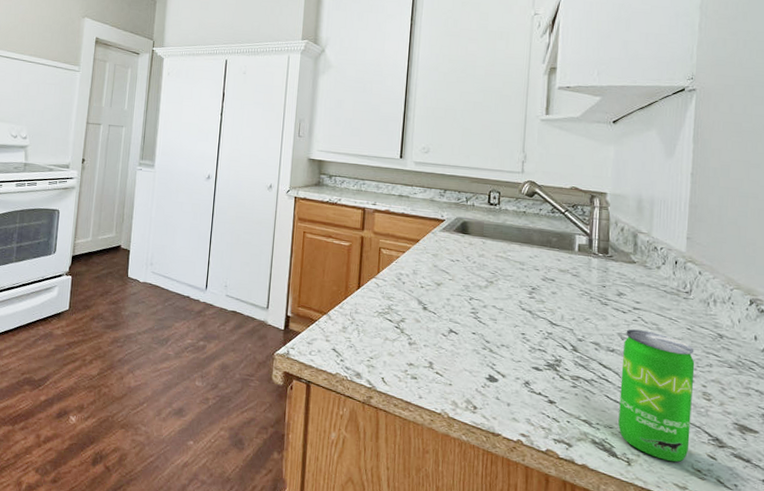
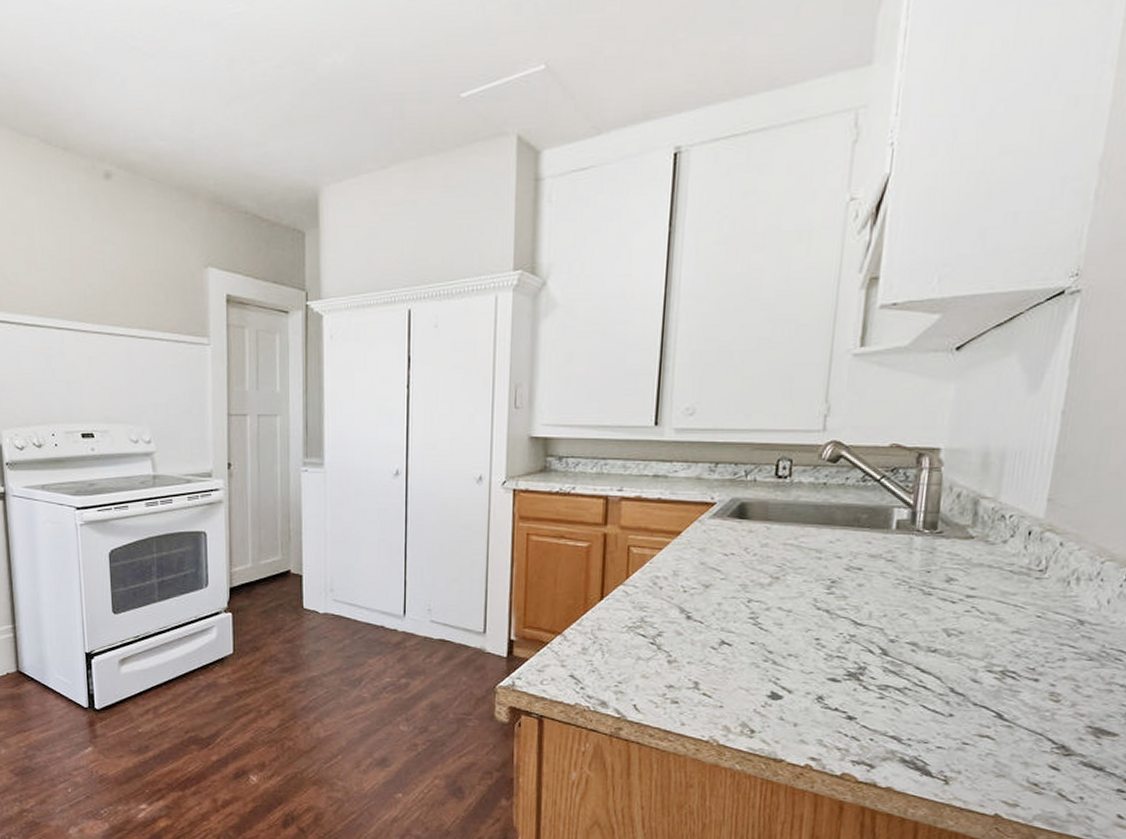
beverage can: present [618,329,695,463] -> none [935,622,1044,777]

